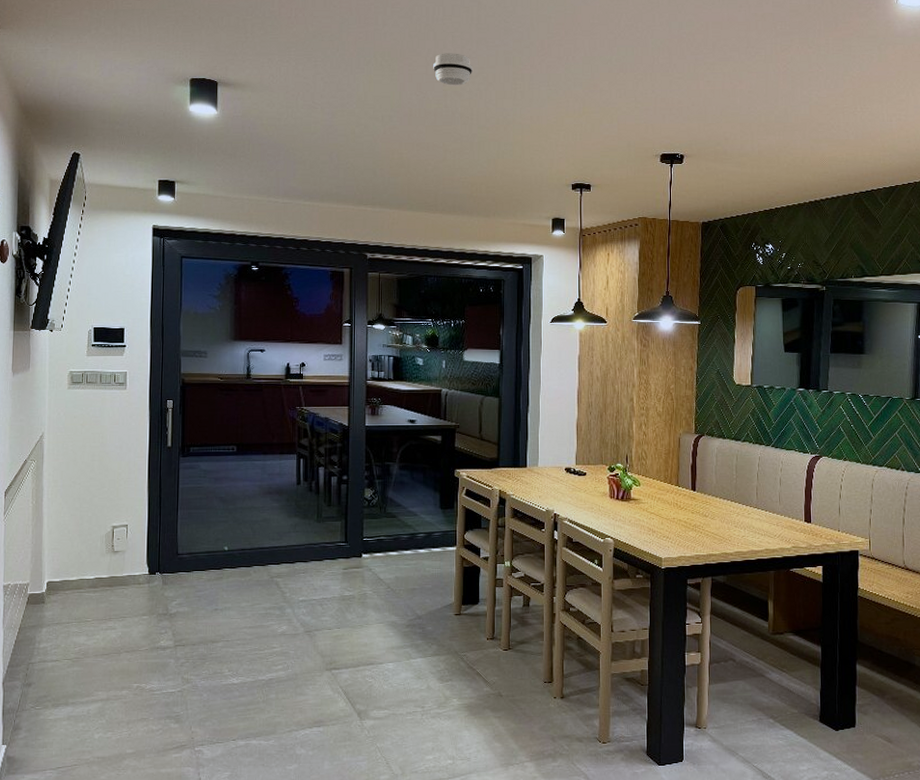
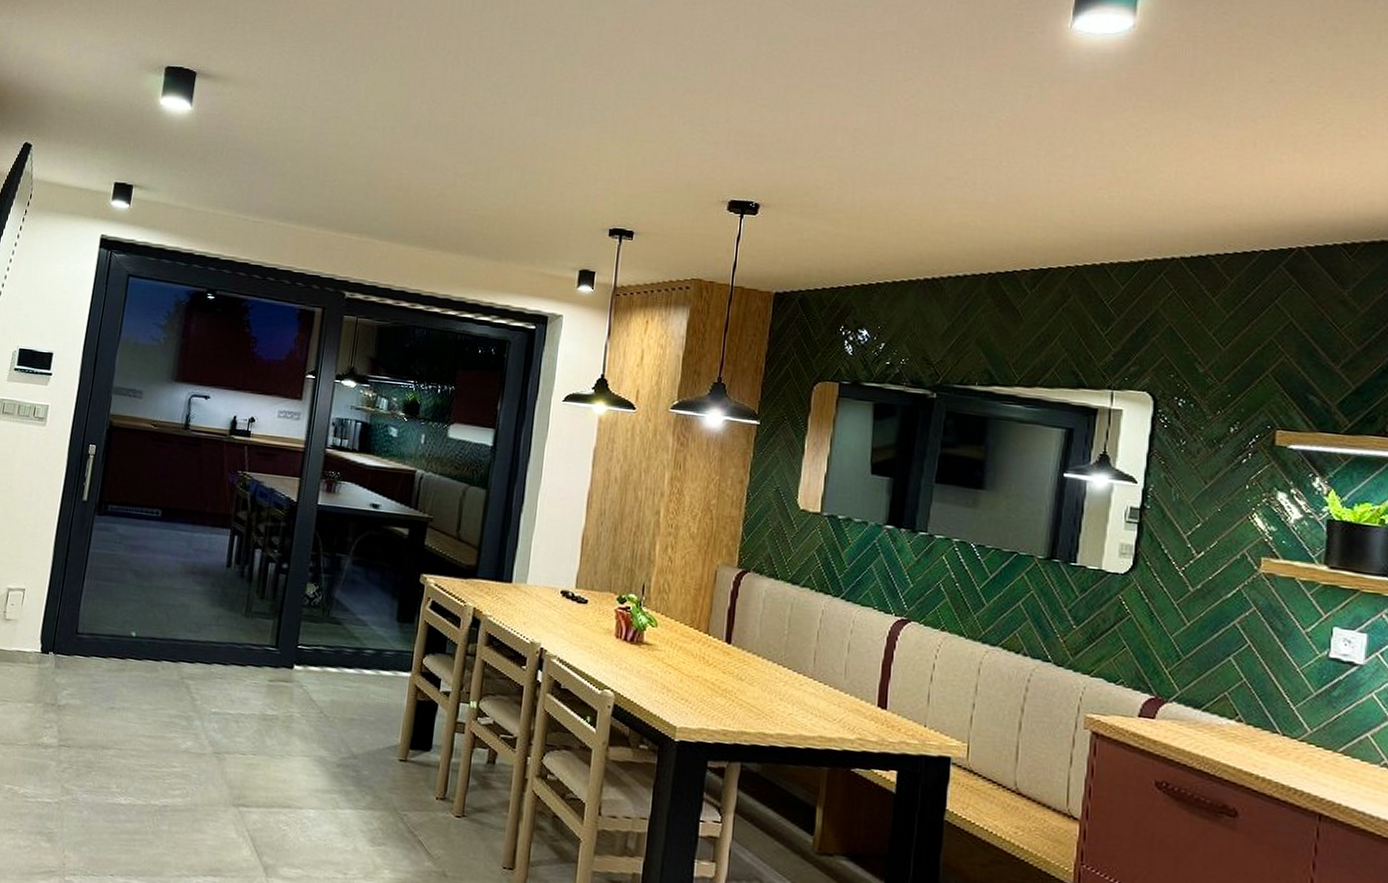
smoke detector: present [433,53,473,86] -> none [452,55,502,97]

